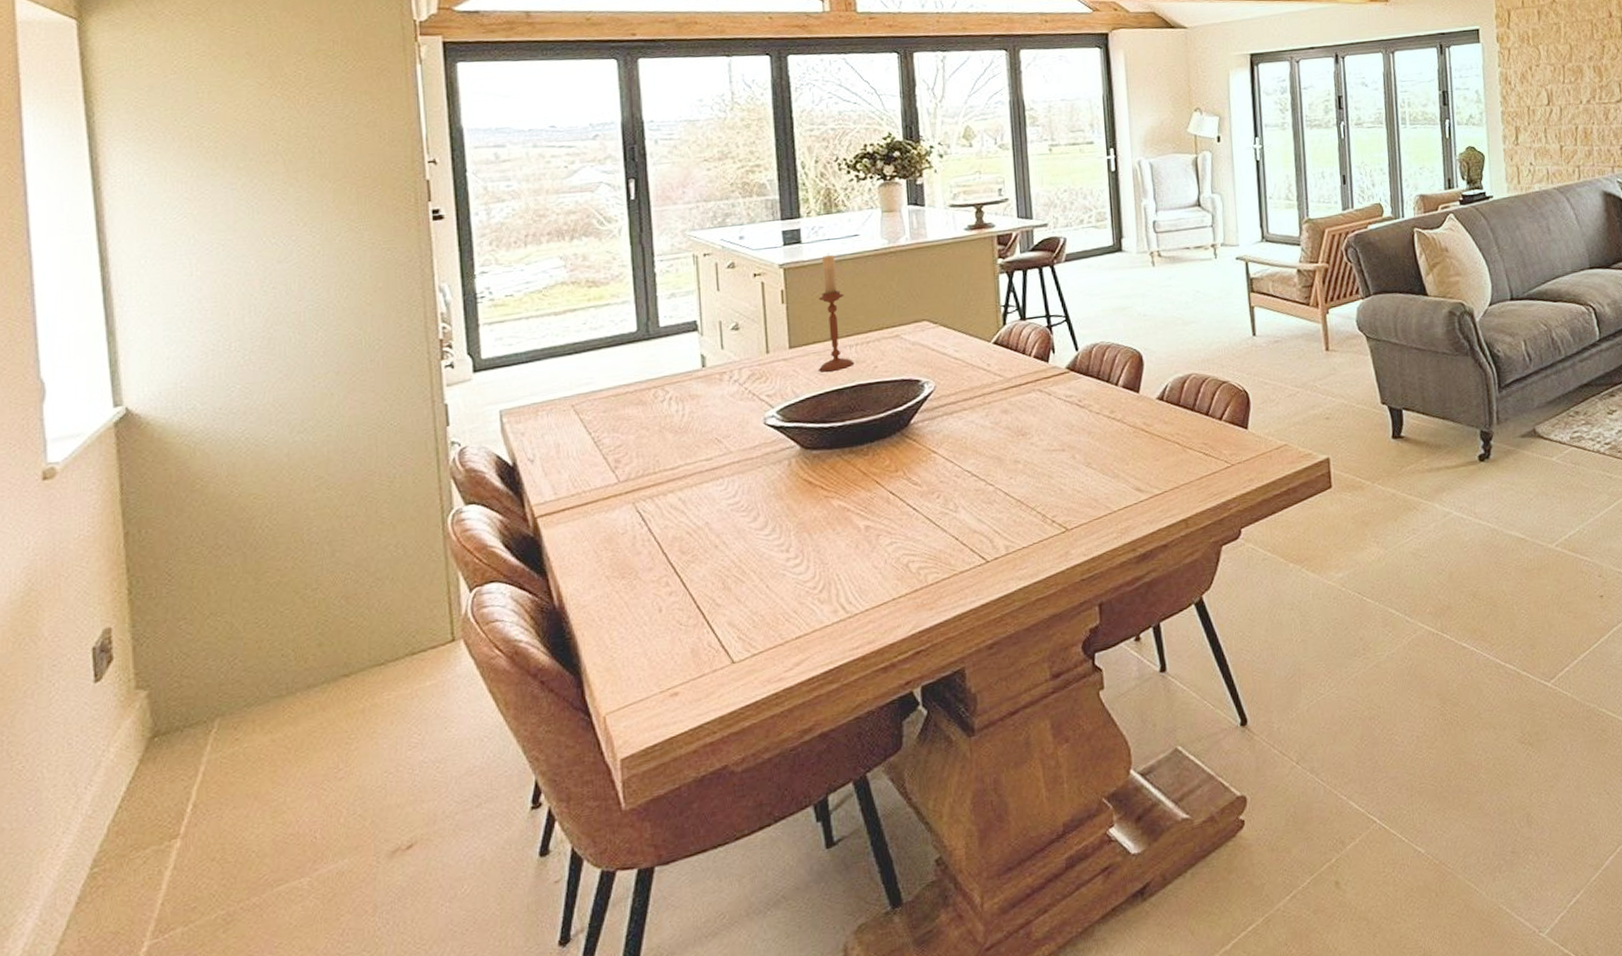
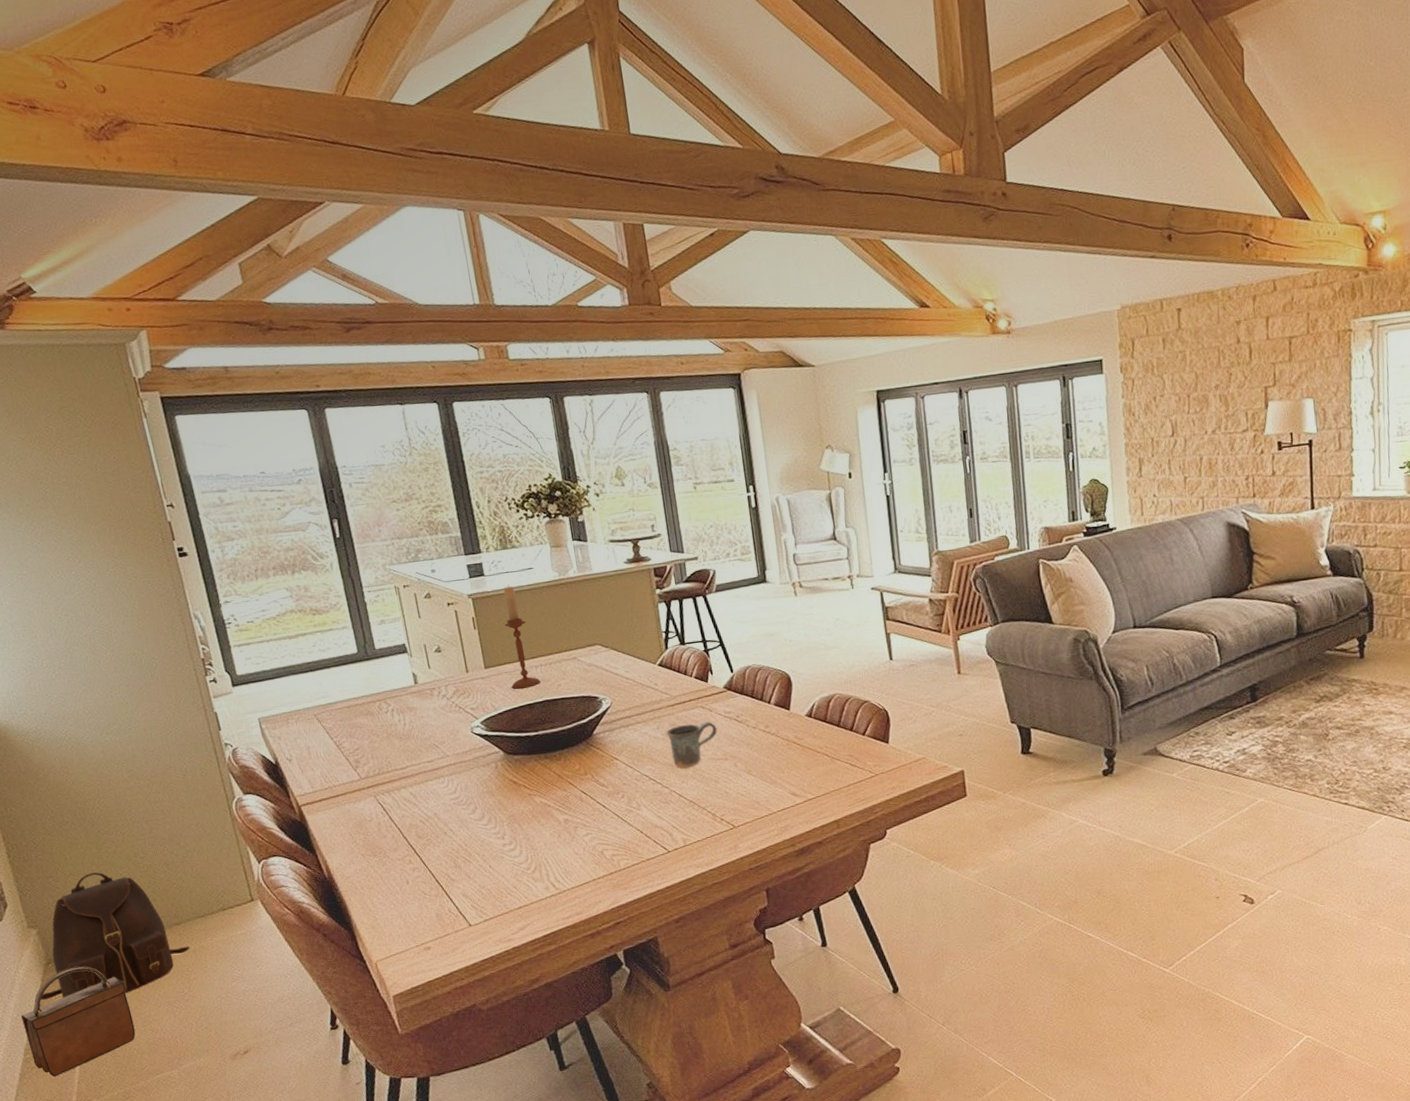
handbag: none [99,738,259,898] -> present [21,966,136,1077]
backpack: none [131,610,358,788] -> present [40,872,190,1000]
mug: none [995,407,1055,462] -> present [665,721,717,769]

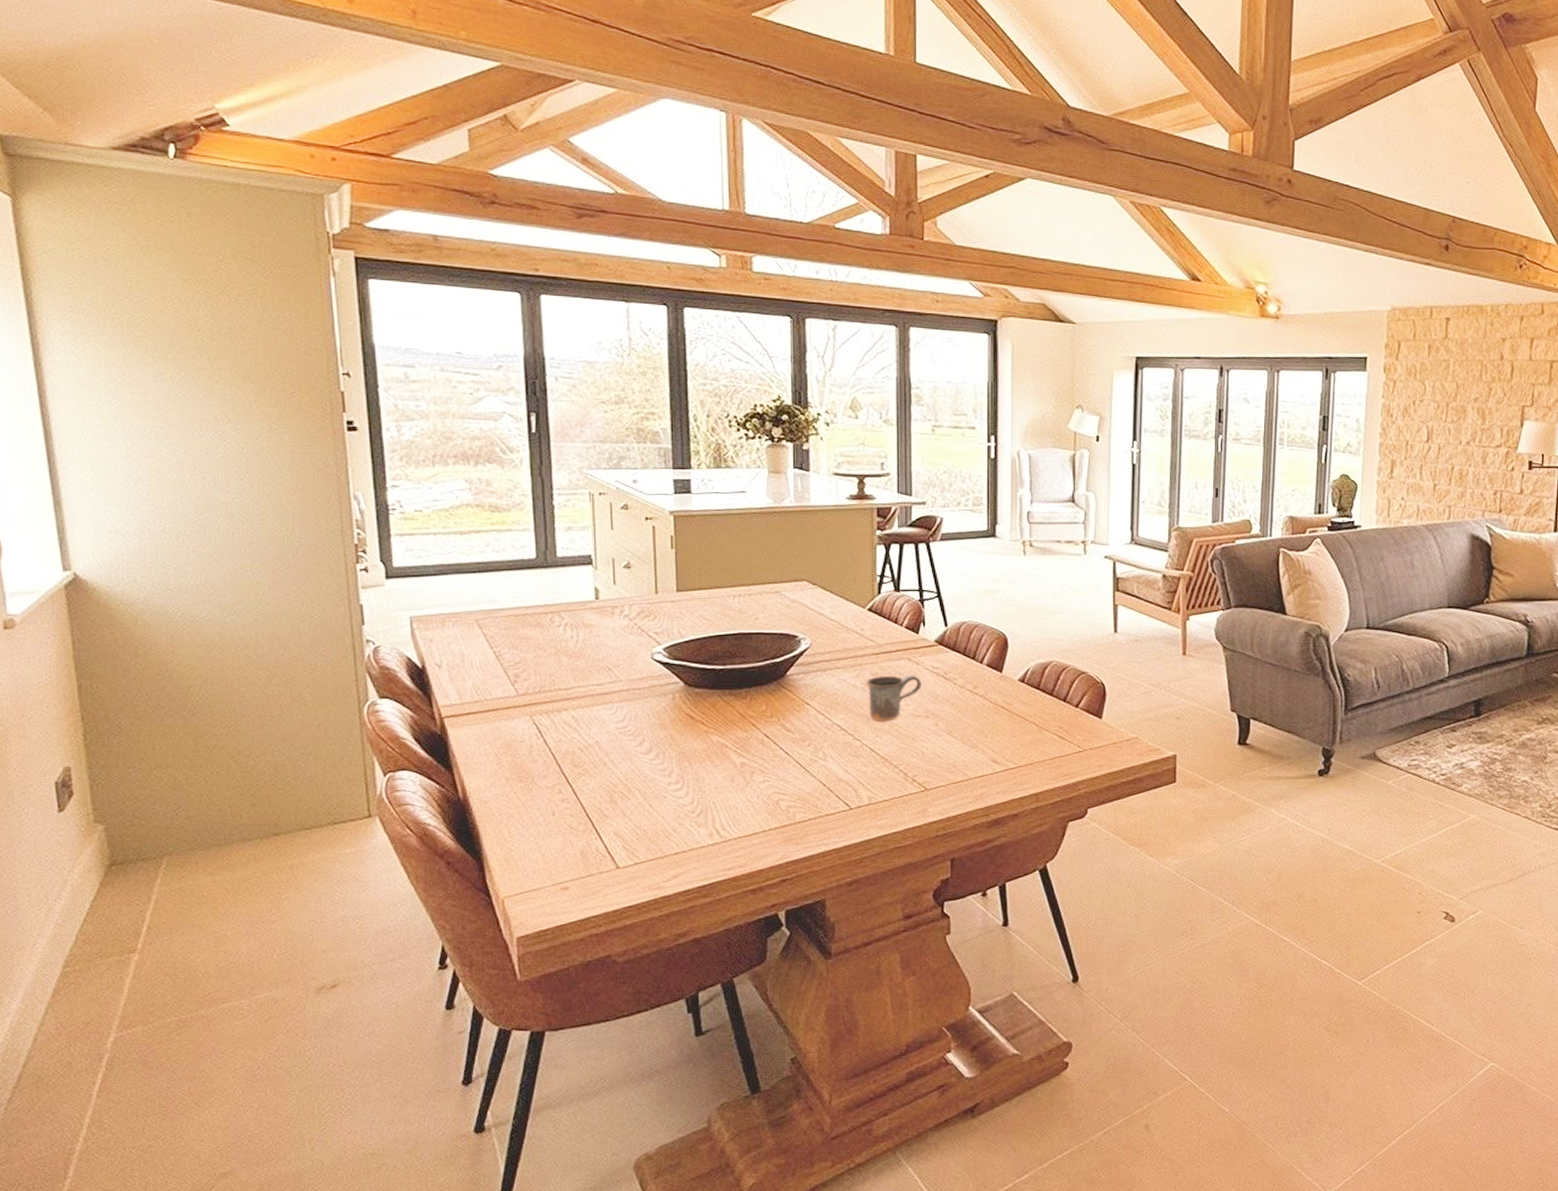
handbag: present [21,966,136,1077] -> none [67,872,205,996]
backpack: present [40,872,190,1000] -> none [94,767,287,907]
candlestick: present [503,585,541,689] -> none [704,506,737,618]

